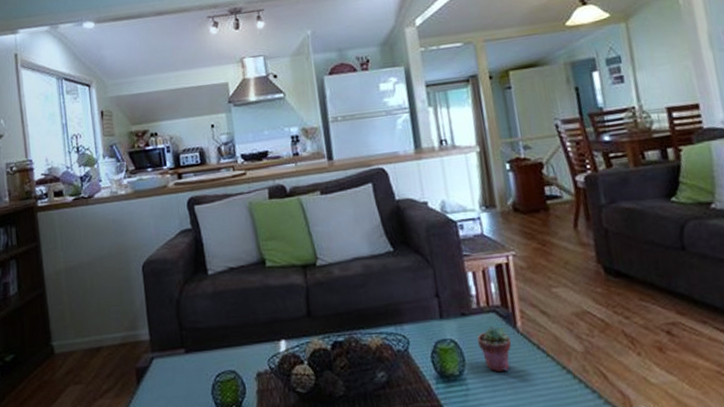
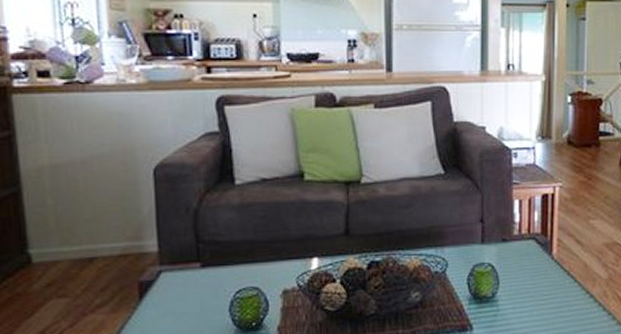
potted succulent: present [477,325,511,373] -> none [514,251,544,295]

